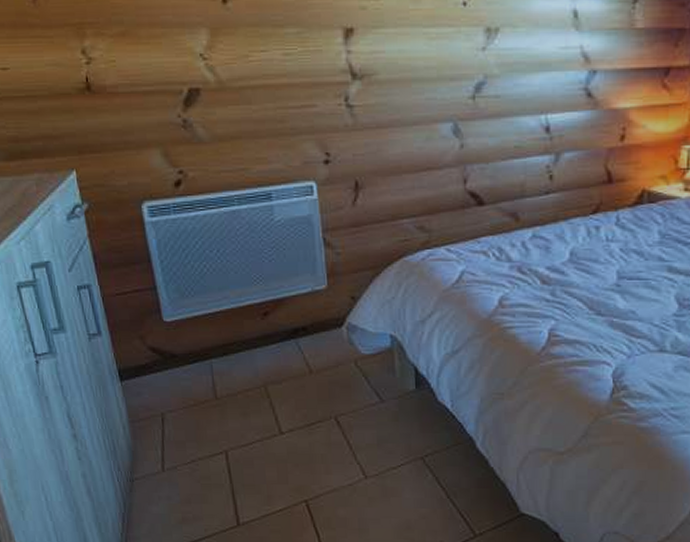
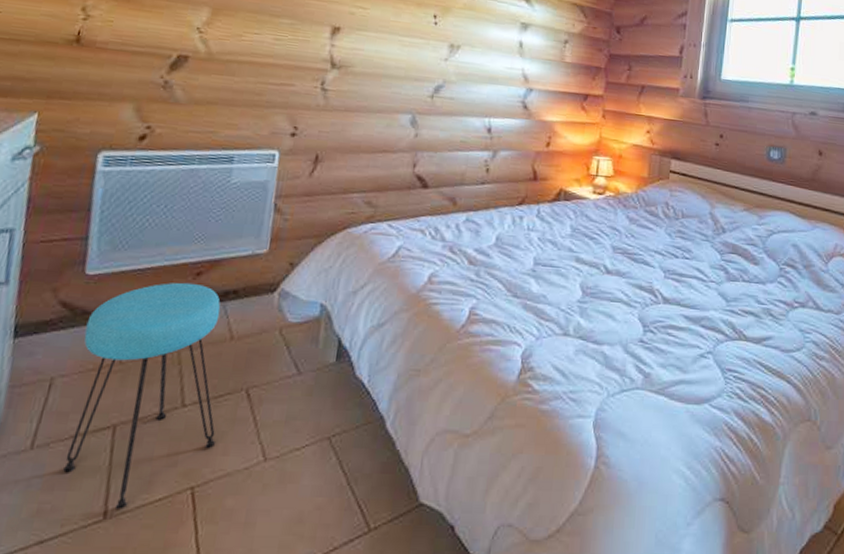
stool: none [177,323,318,518] -> present [63,282,221,510]

